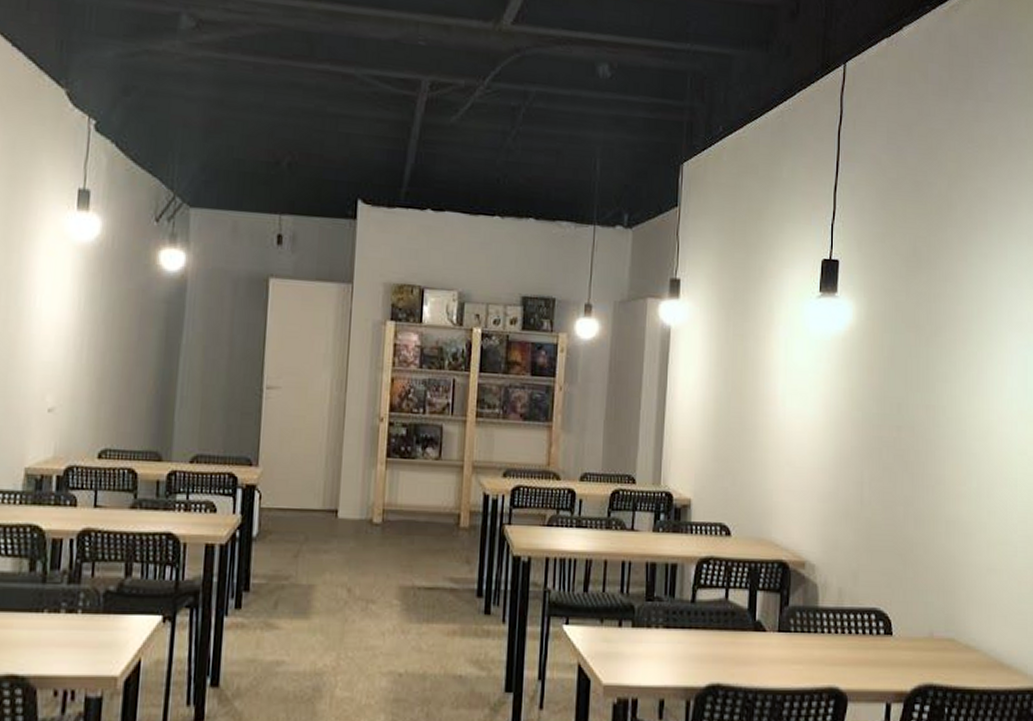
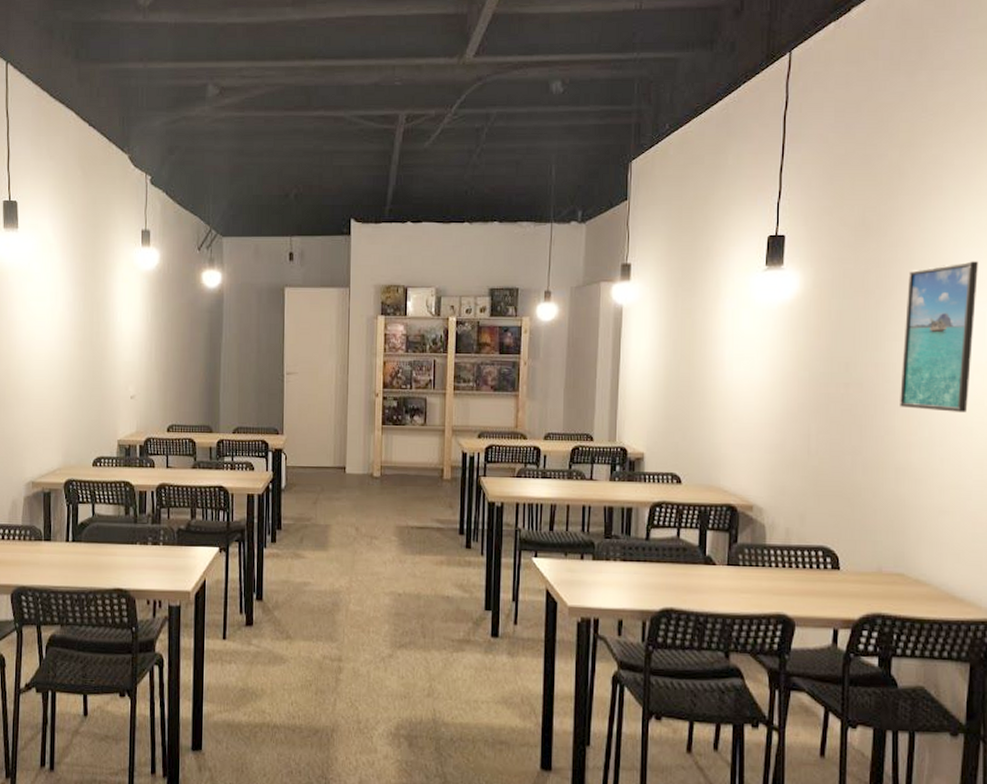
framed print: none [950,302,1020,462] -> present [900,261,978,412]

